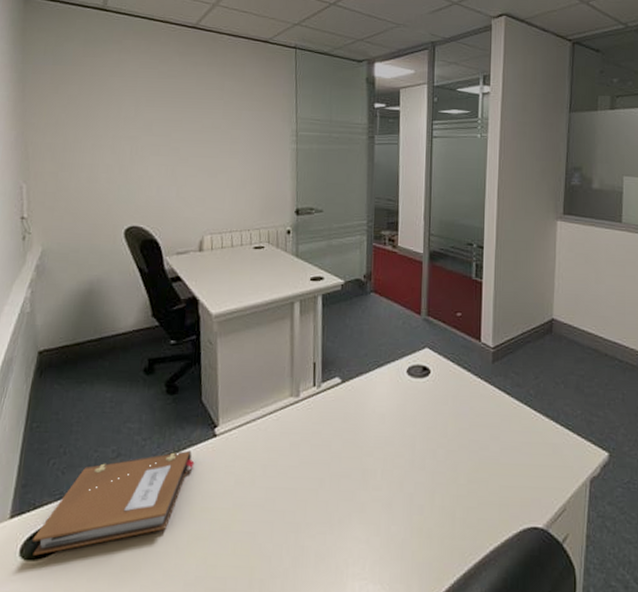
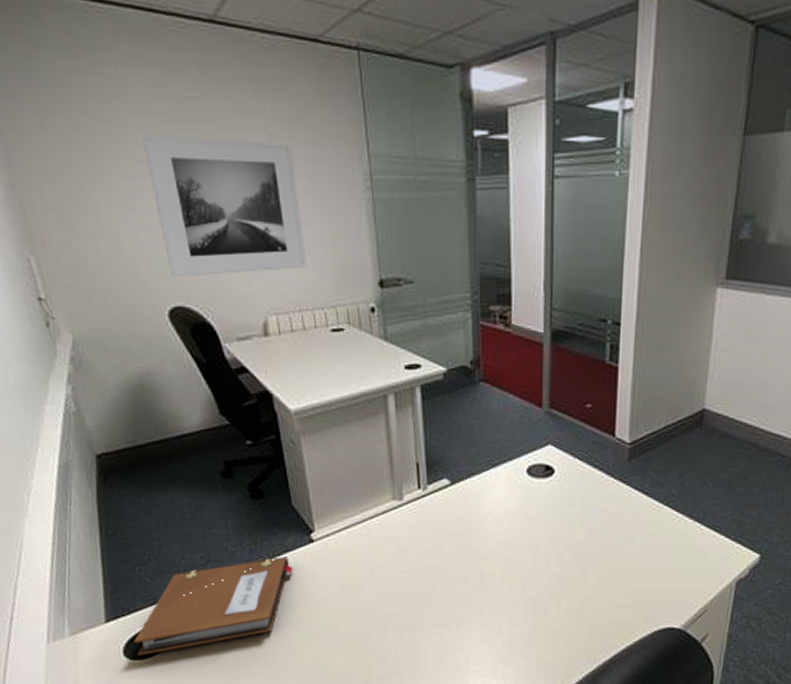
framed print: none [129,99,241,204] -> present [142,135,307,278]

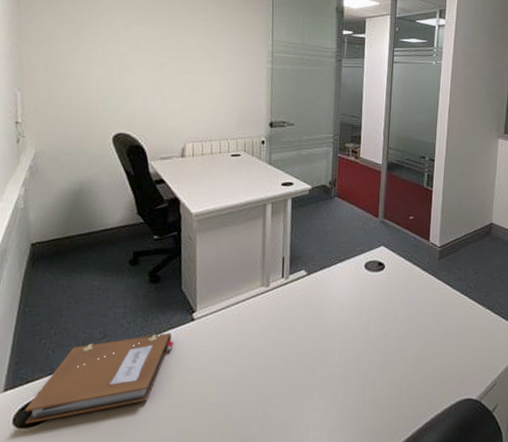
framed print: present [142,135,307,278] -> none [118,18,221,113]

